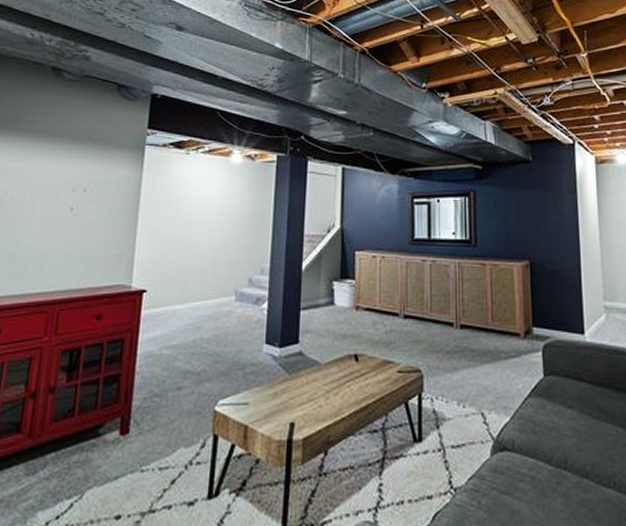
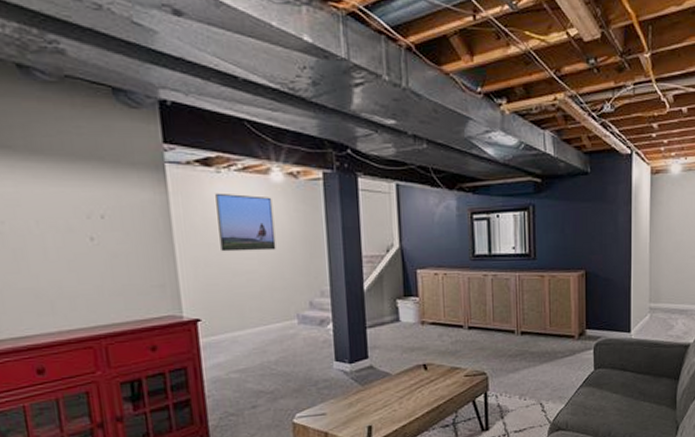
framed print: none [177,171,229,226] -> present [215,193,276,252]

